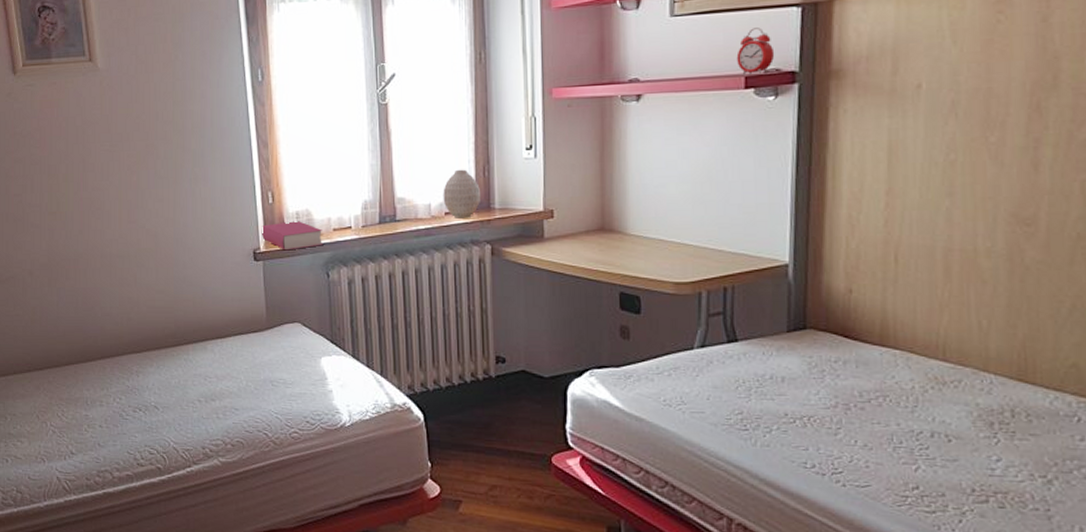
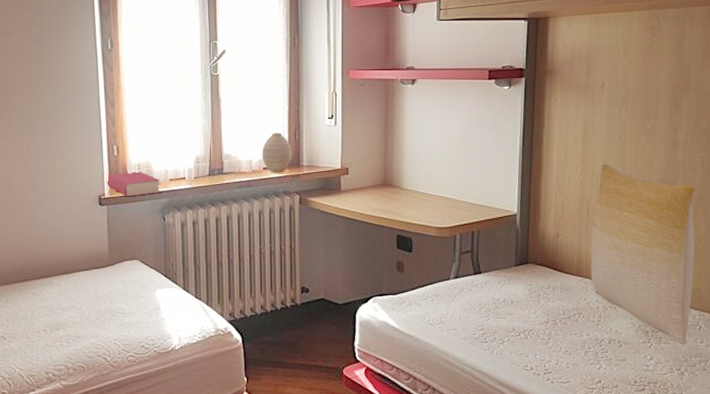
alarm clock: present [736,27,775,76] -> none [483,34,509,69]
pillow: none [901,194,1072,443] -> present [590,164,696,345]

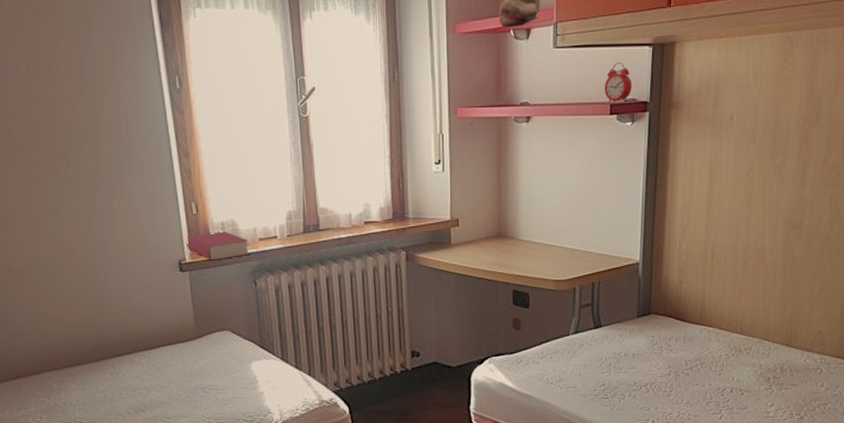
vase: present [262,132,293,173] -> none [362,181,397,227]
alarm clock: none [483,34,509,69] -> present [604,62,633,103]
pillow: present [590,164,696,345] -> none [714,205,823,389]

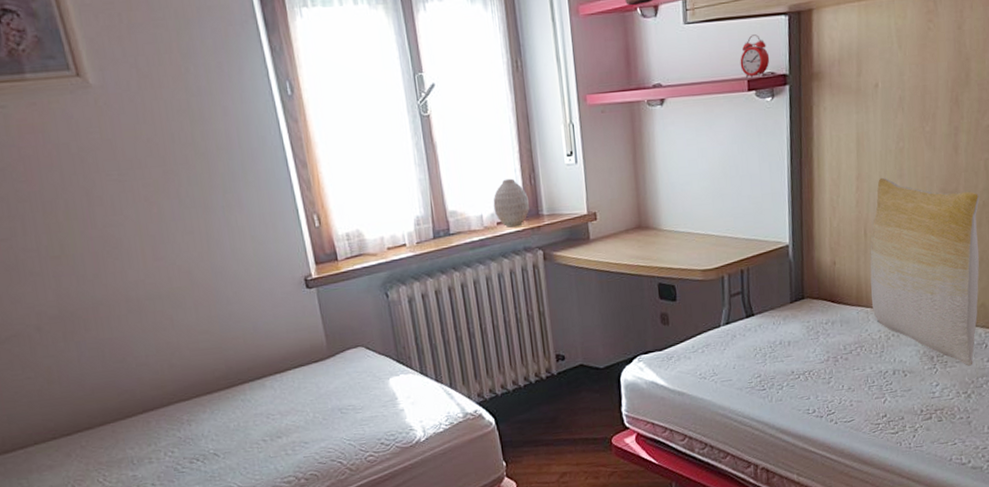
book: present [185,231,250,261] -> none [310,242,379,275]
vase: none [362,181,397,227] -> present [493,178,530,228]
pillow: none [714,205,823,389] -> present [869,177,980,366]

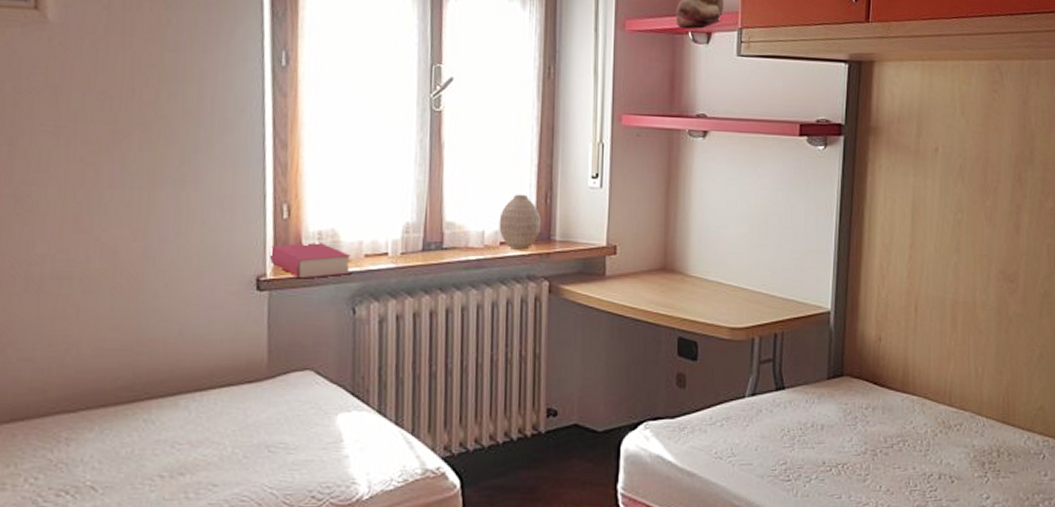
book: none [310,242,379,275] -> present [269,242,351,279]
alarm clock: present [740,34,770,79] -> none [793,78,826,124]
pillow: present [869,177,980,366] -> none [918,249,1041,479]

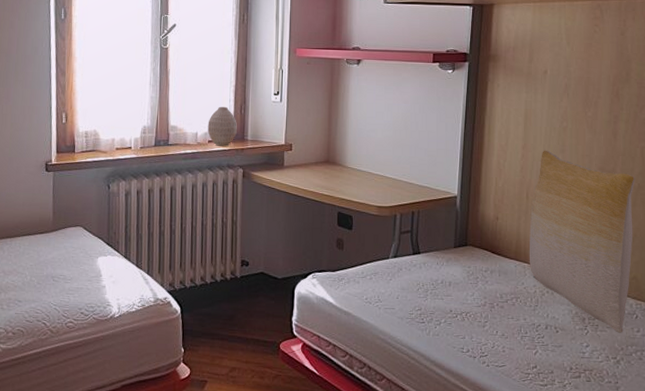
book: present [269,242,351,279] -> none [53,139,107,164]
pillow: none [918,249,1041,479] -> present [529,150,635,333]

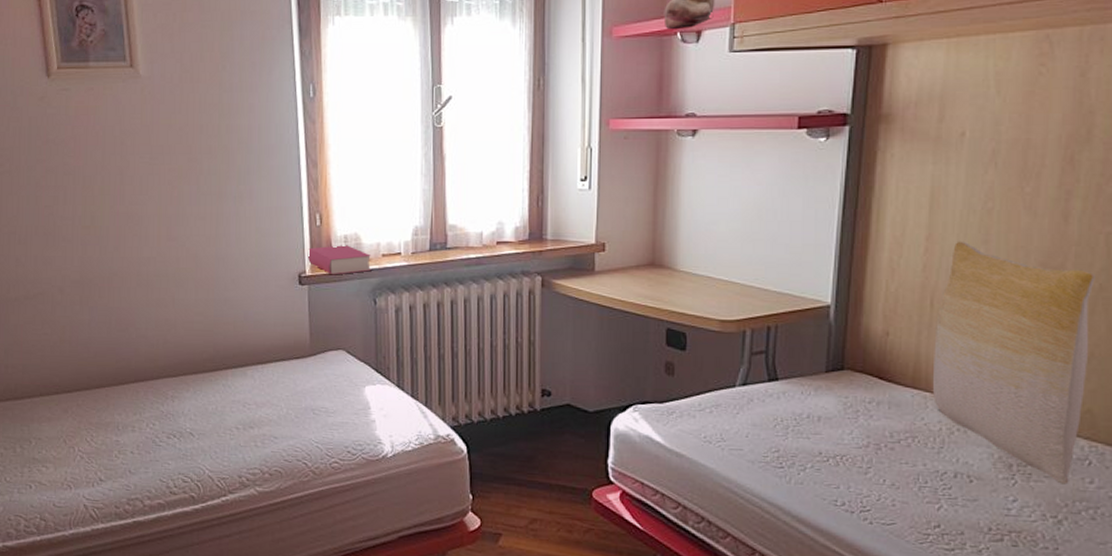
book: none [53,139,107,164] -> present [307,245,372,275]
vase: present [207,106,238,146] -> none [495,198,534,249]

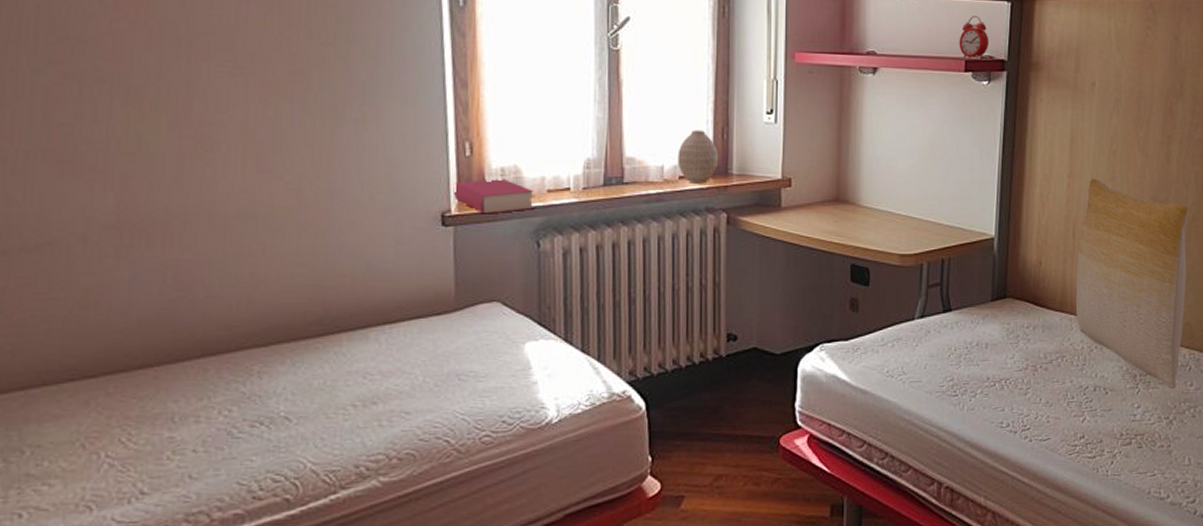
vase: none [495,198,534,249] -> present [677,130,719,184]
alarm clock: none [791,68,829,115] -> present [959,16,989,60]

